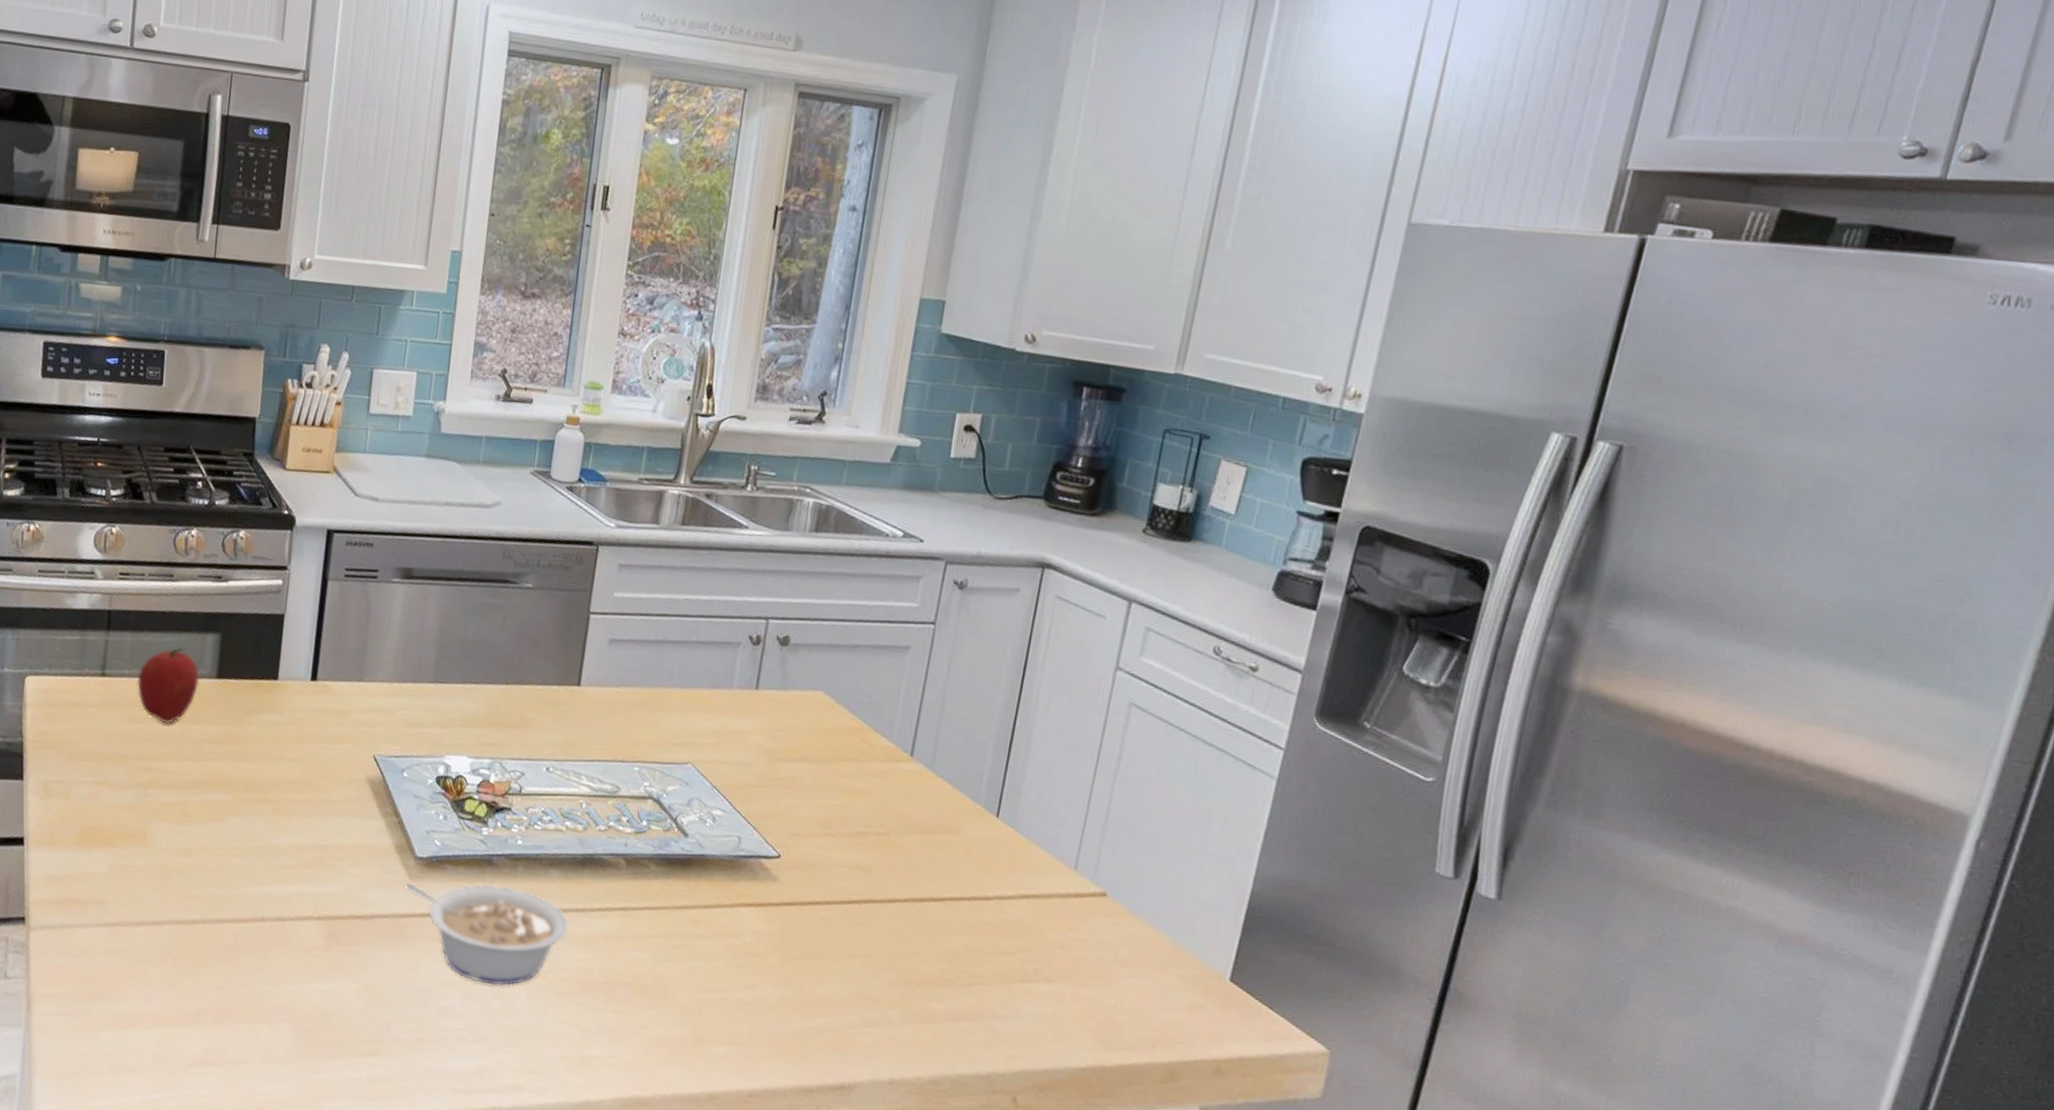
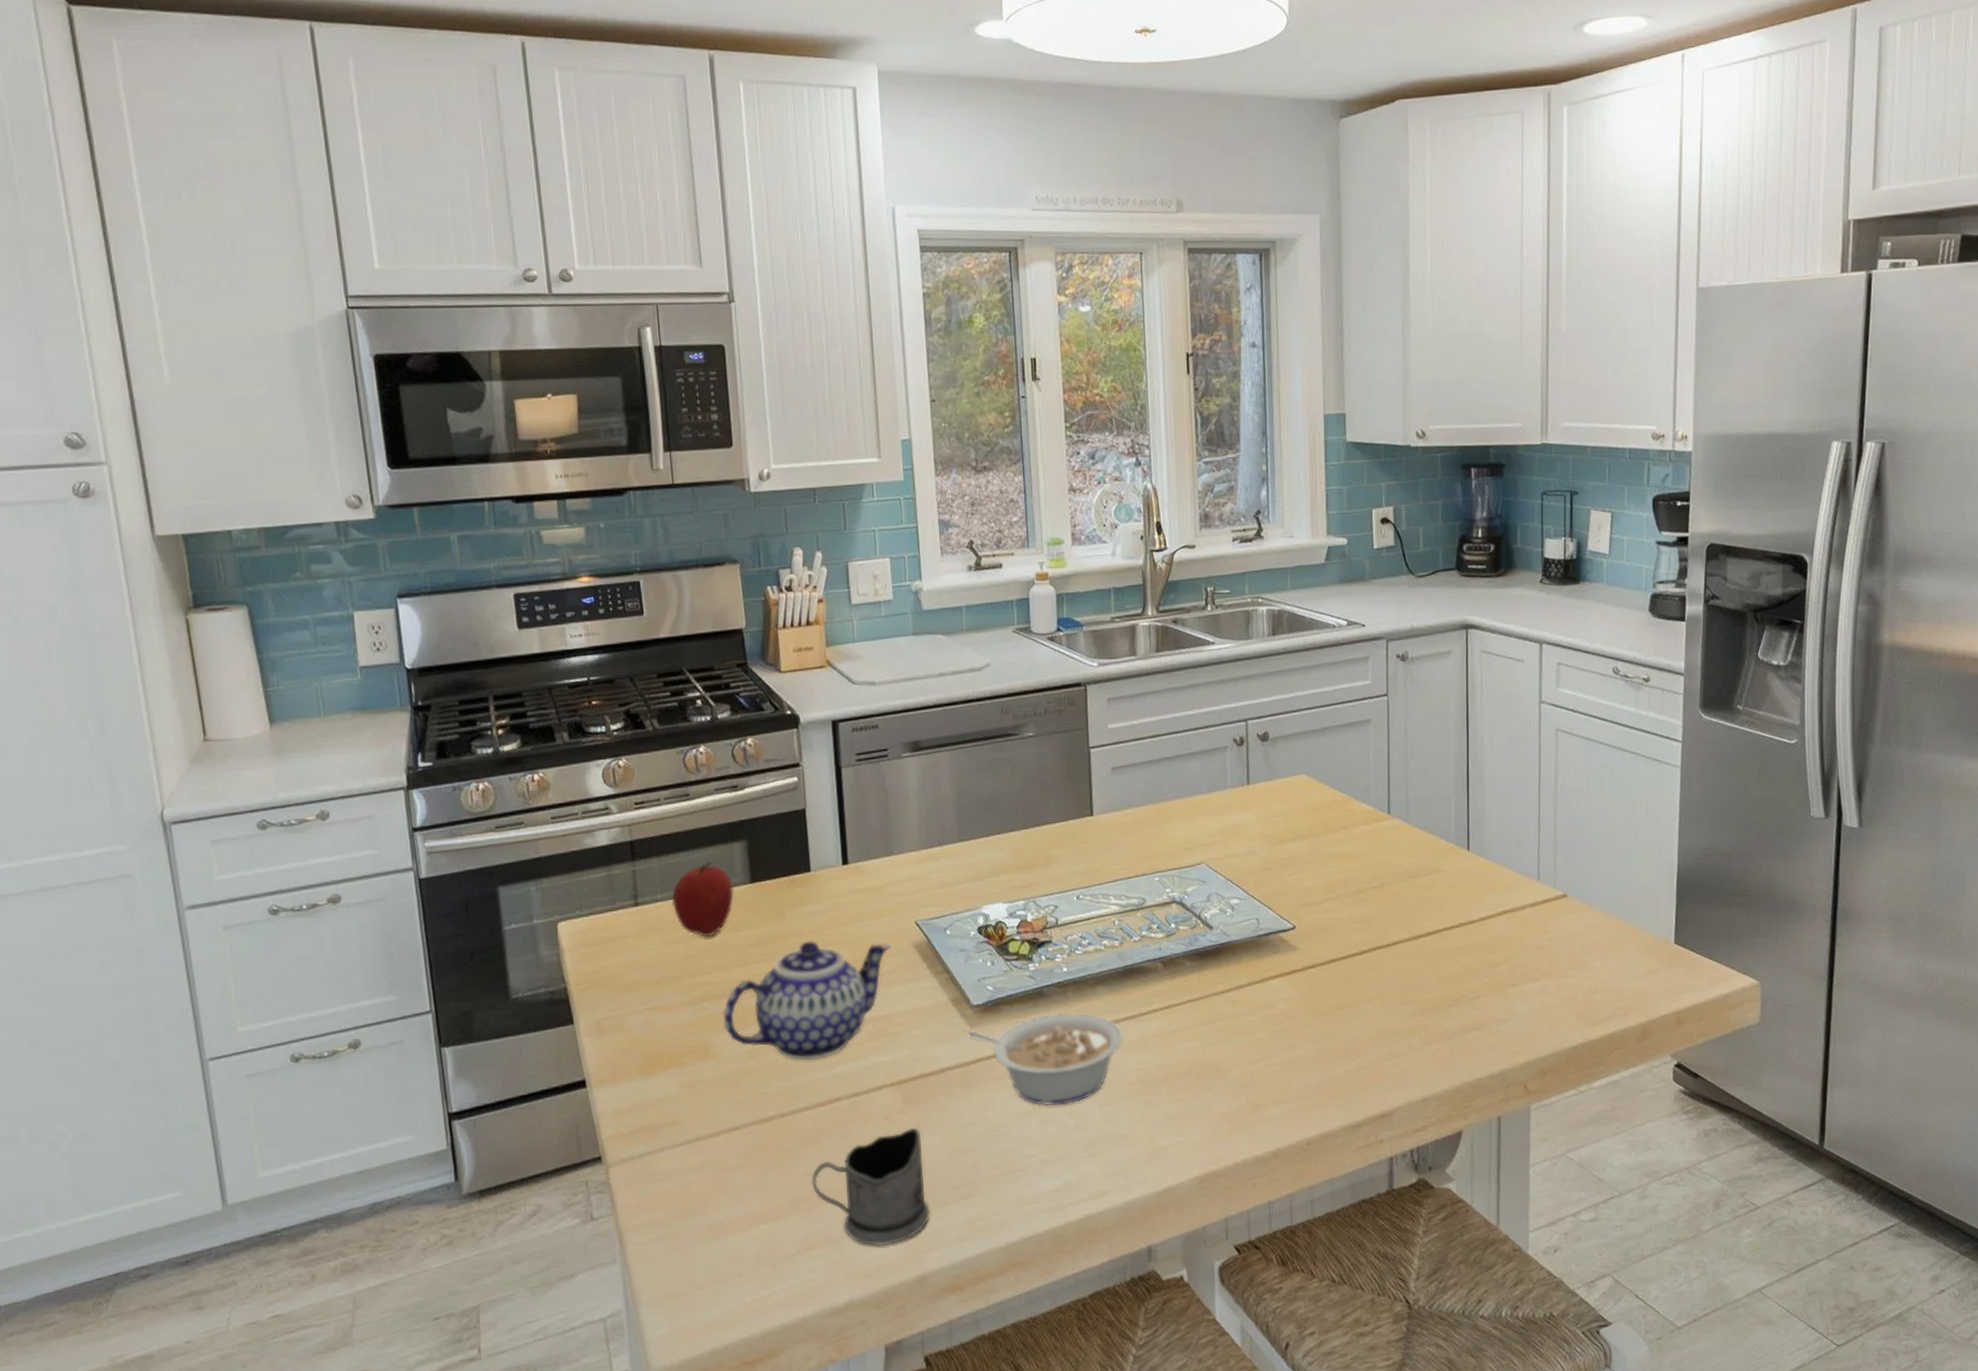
teapot: none [164,750,344,874] -> present [722,941,891,1061]
tea glass holder: none [220,967,340,1083] -> present [811,1127,930,1246]

